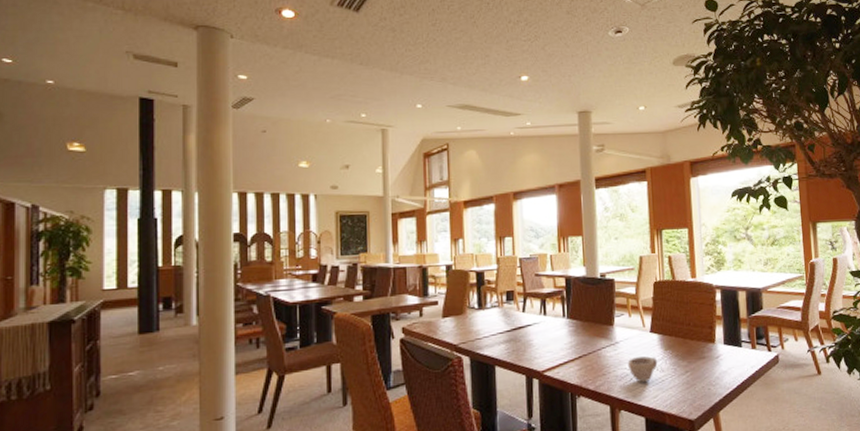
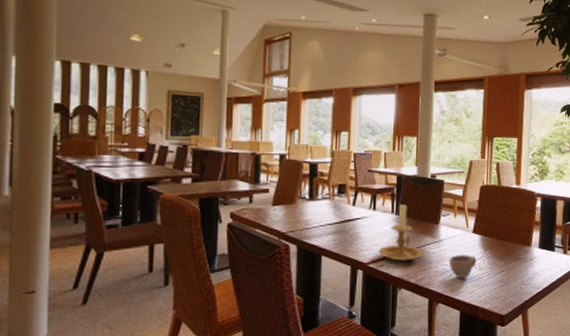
candle holder: none [552,305,600,368] -> present [378,202,424,262]

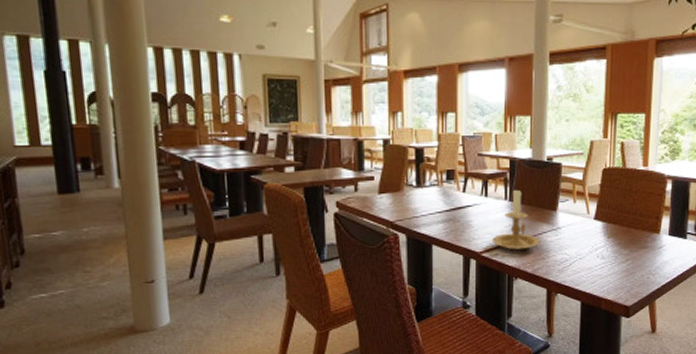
cup: present [448,255,477,279] -> none [568,243,599,269]

